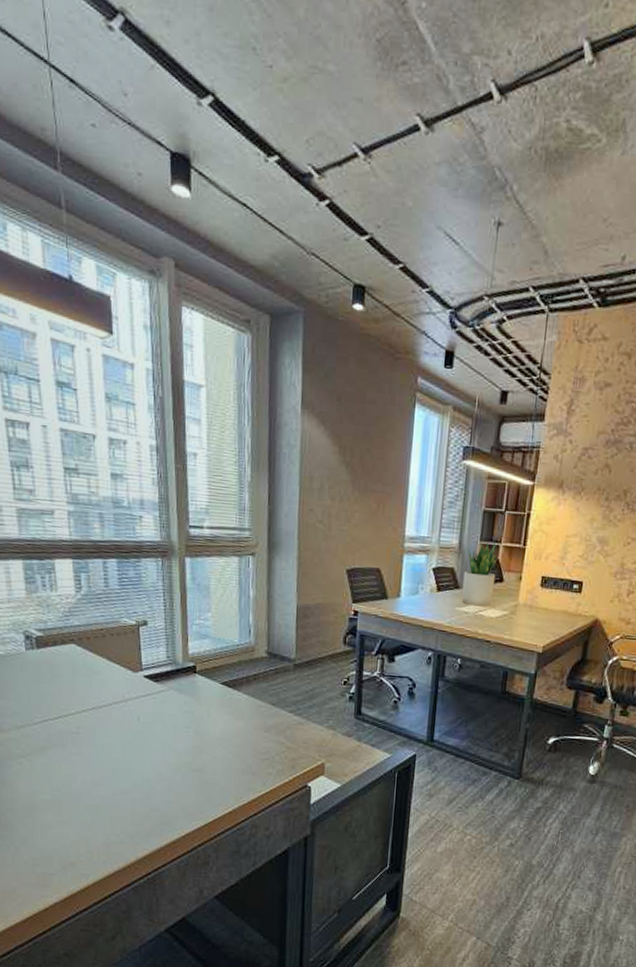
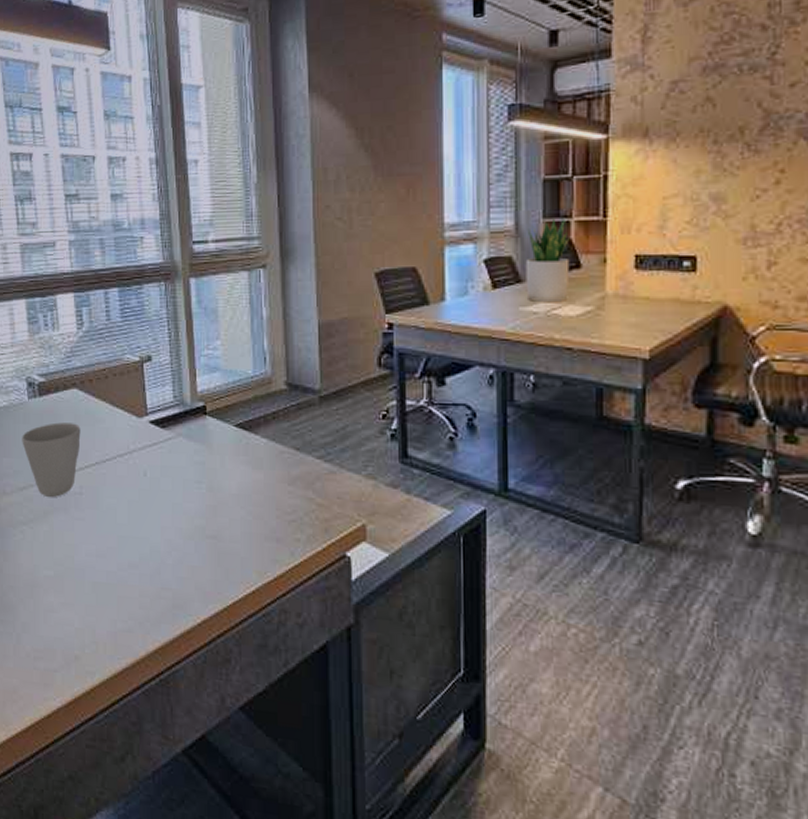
mug: none [19,672,78,735] -> present [22,422,81,497]

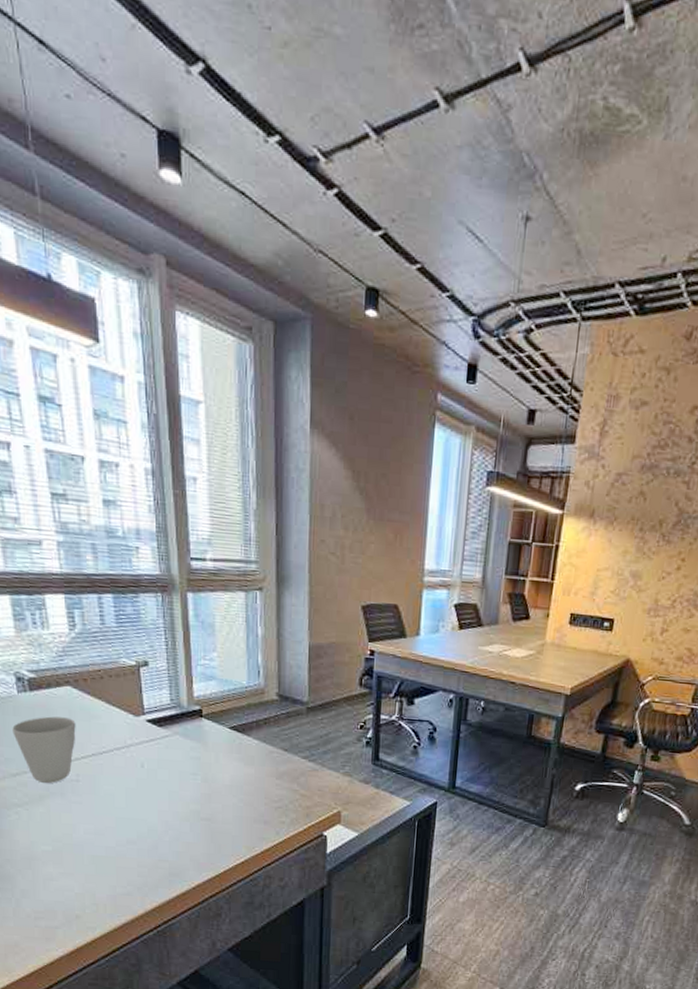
planter: present [525,218,570,303] -> none [485,576,523,646]

